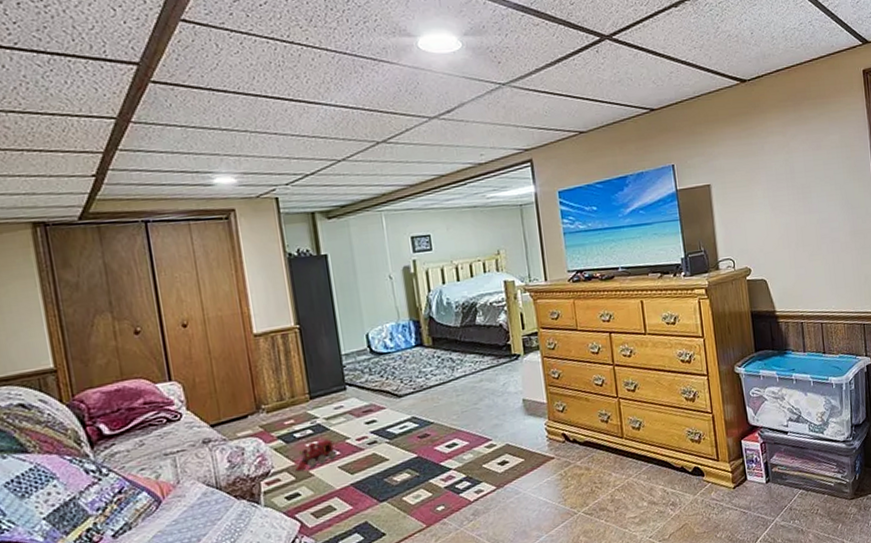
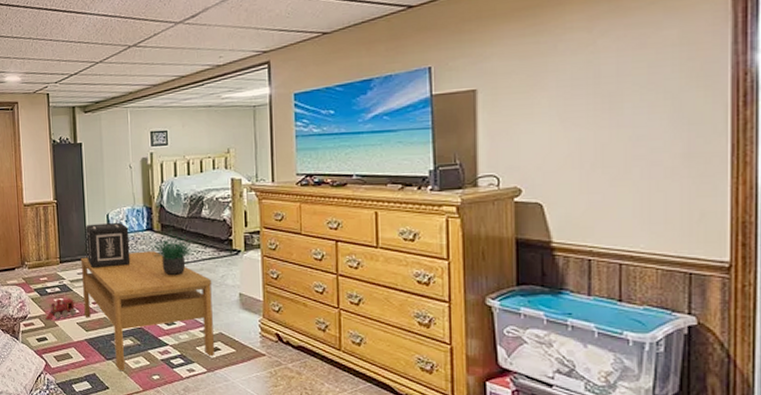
coffee table: none [336,367,503,511] -> present [80,250,214,370]
decorative box: none [340,341,400,399] -> present [86,222,131,268]
potted plant: none [421,342,471,394] -> present [150,230,193,276]

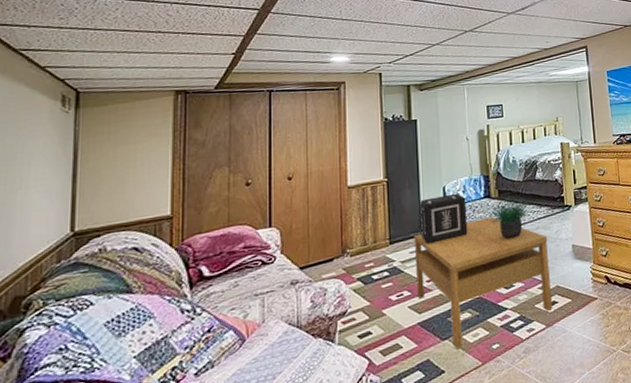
toy train: present [45,298,77,320] -> none [370,281,409,310]

